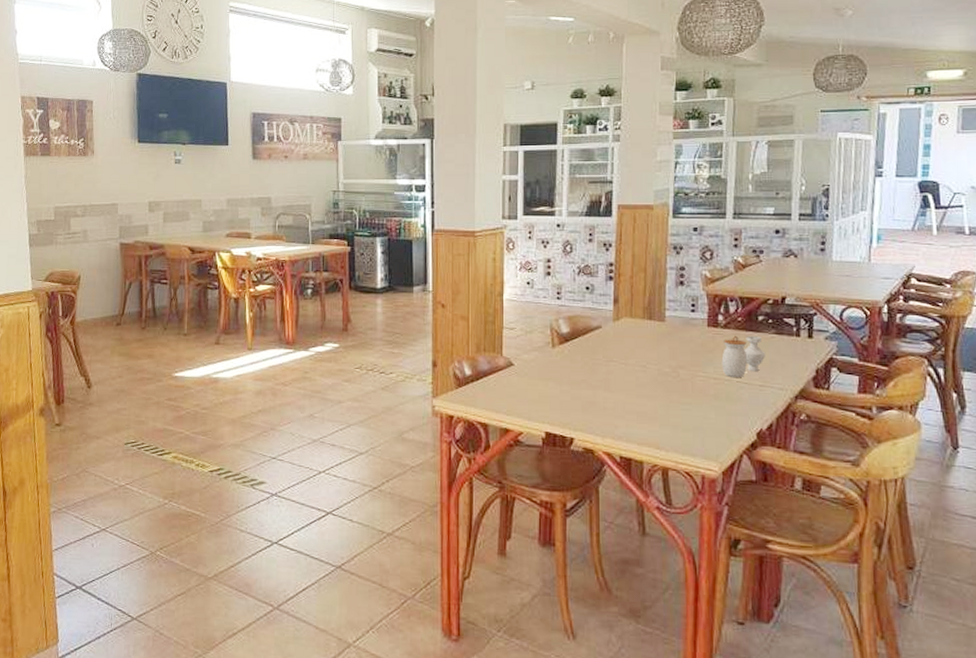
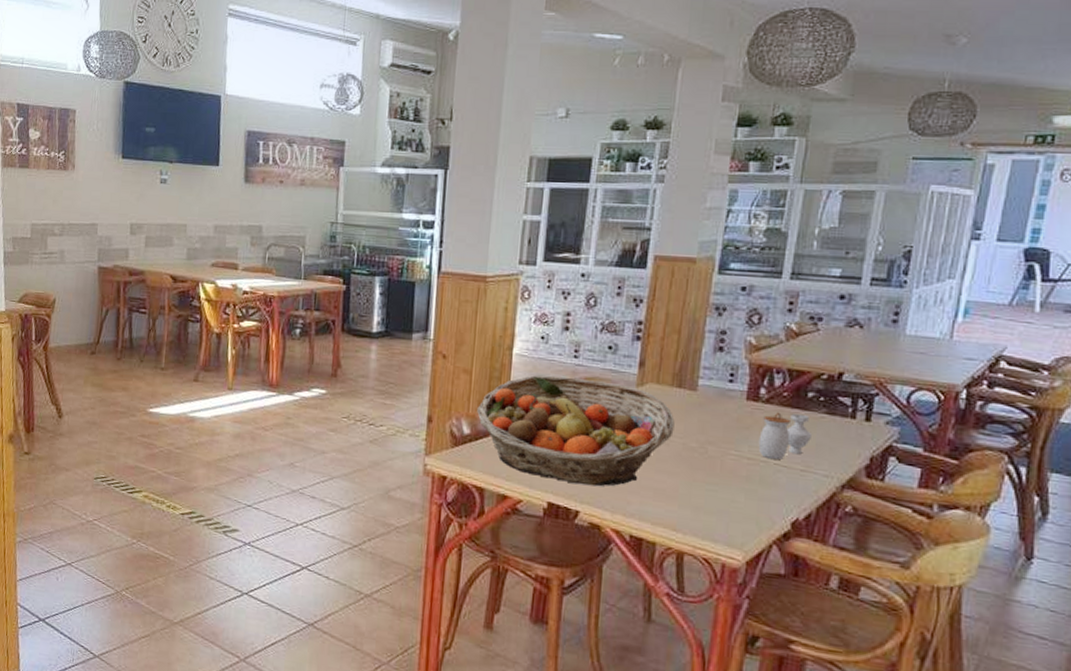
fruit basket: none [476,317,649,414] -> present [477,375,675,487]

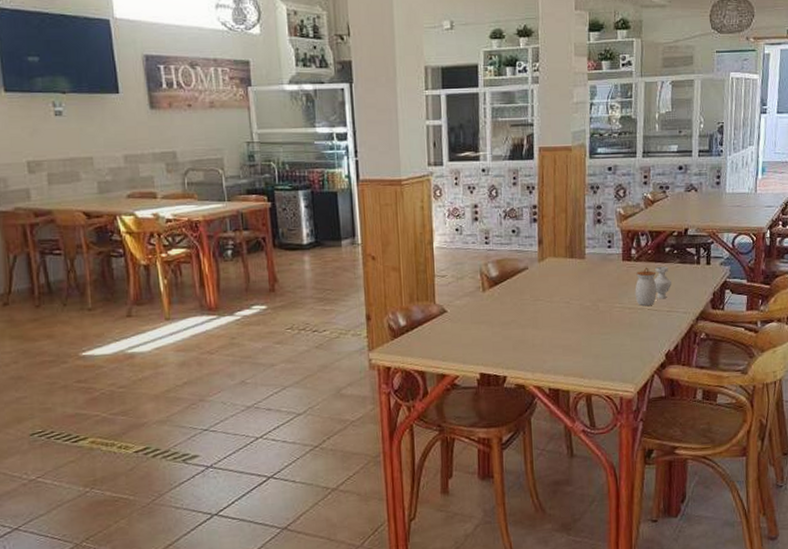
fruit basket: present [477,375,675,487] -> none [409,261,572,354]

